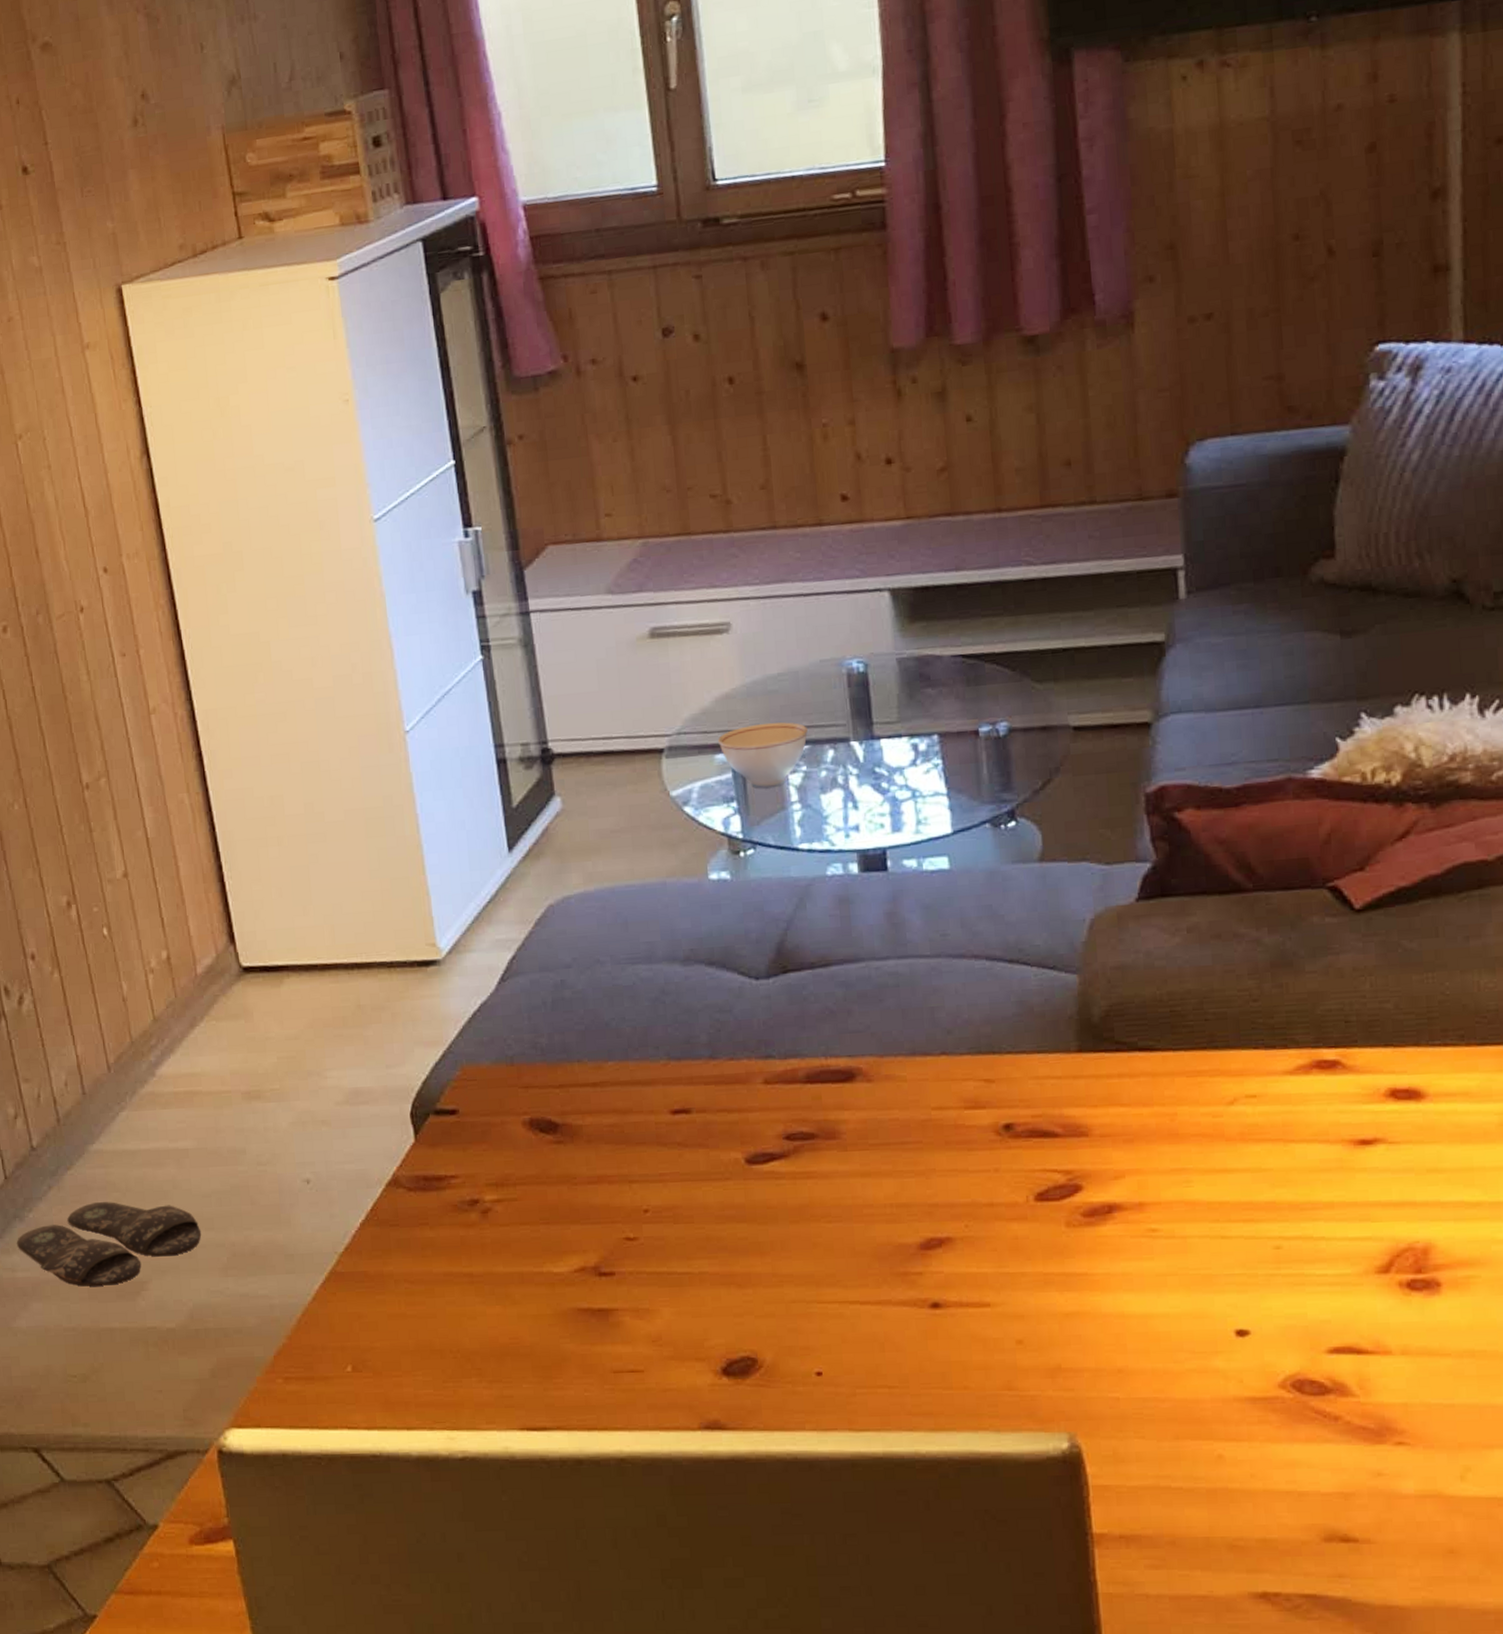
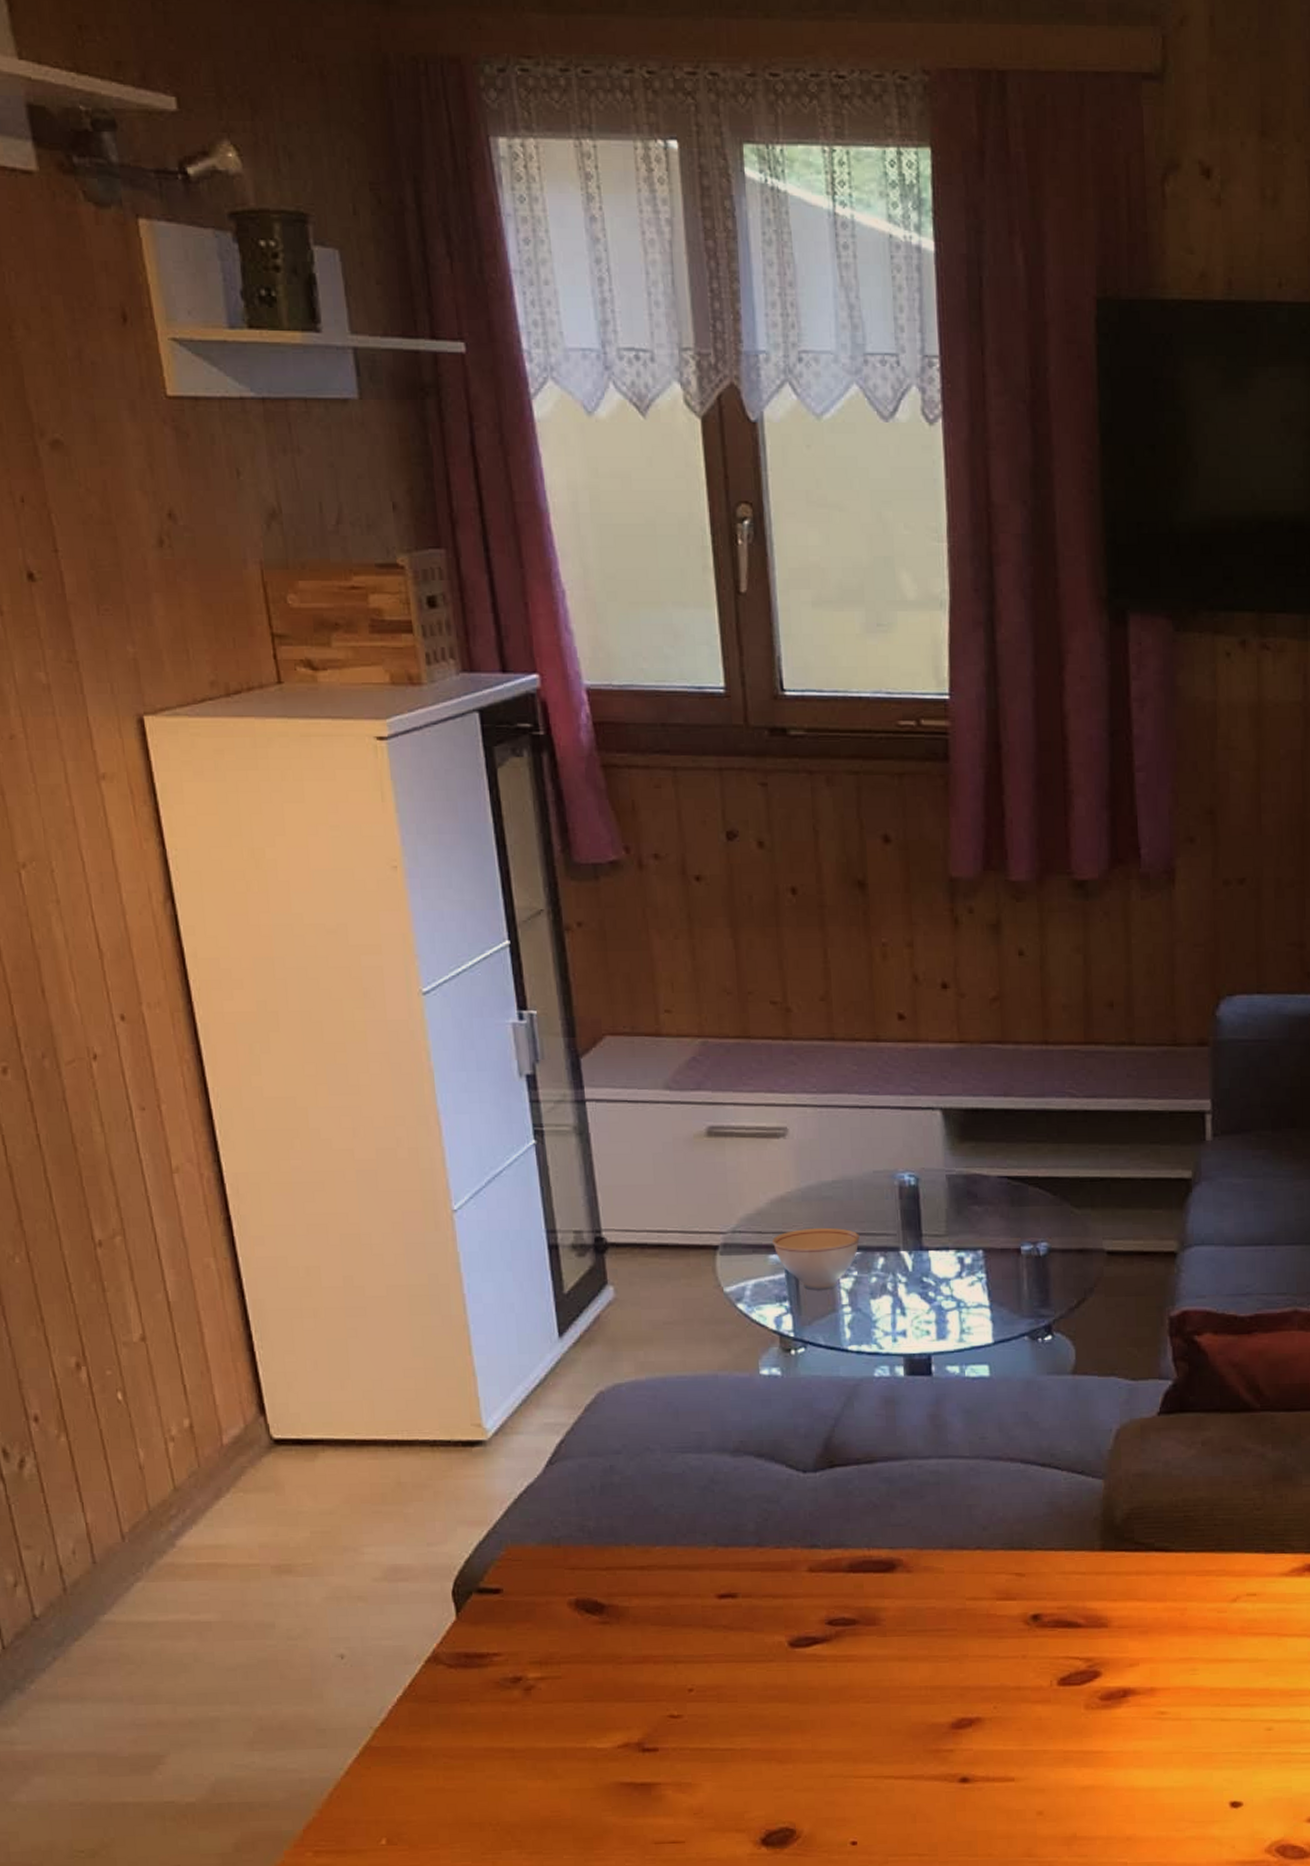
slippers: present [16,1201,201,1287] -> none [15,1673,225,1760]

